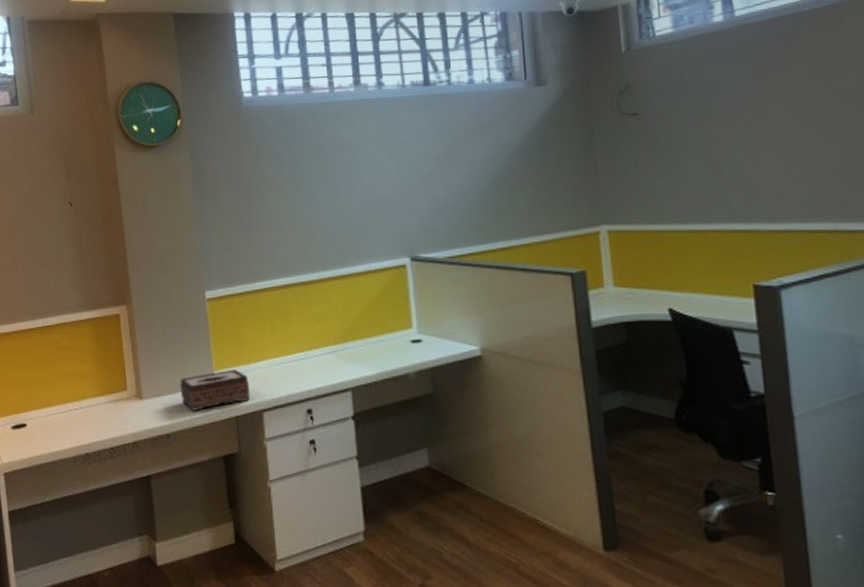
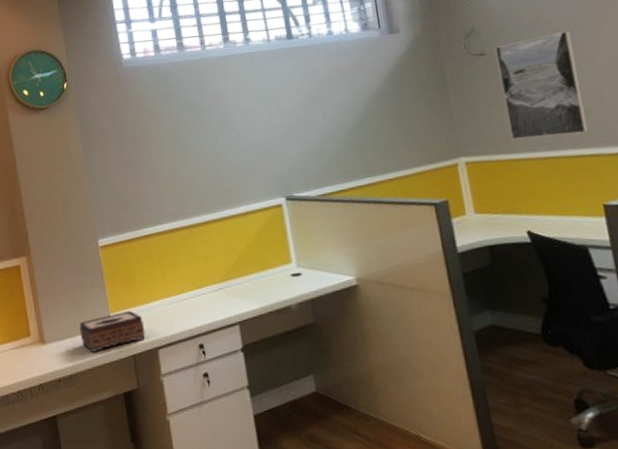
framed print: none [650,93,745,209] -> present [495,30,589,140]

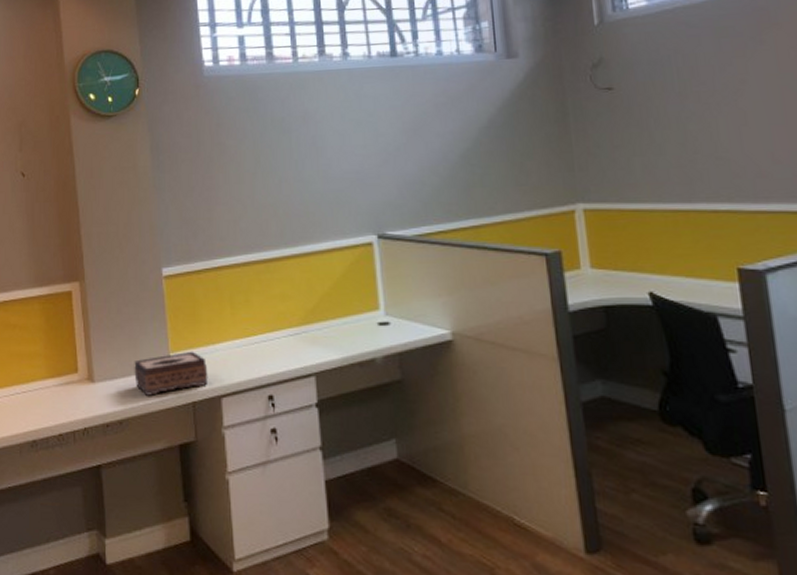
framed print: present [495,30,589,140] -> none [625,68,726,187]

